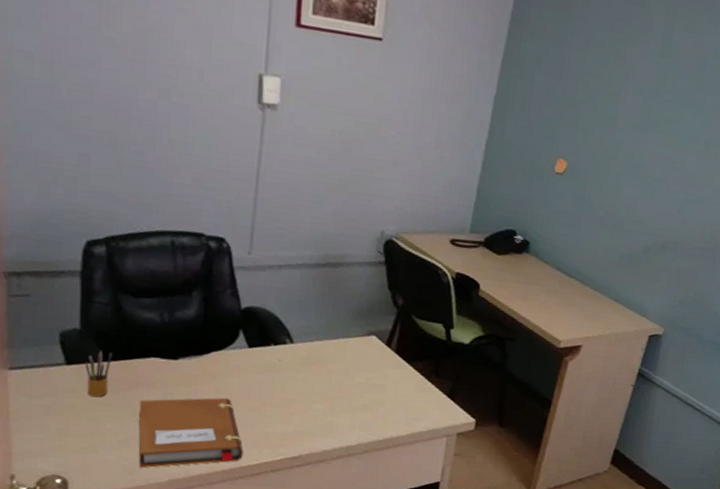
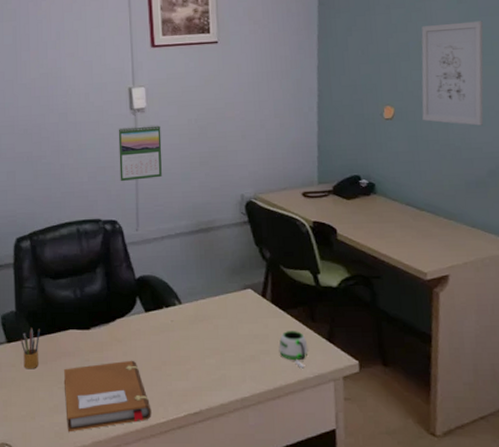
calendar: none [234,124,295,195] -> present [118,124,162,182]
mug: none [395,383,427,422] -> present [278,331,308,369]
wall art: none [593,75,679,198] -> present [421,21,484,126]

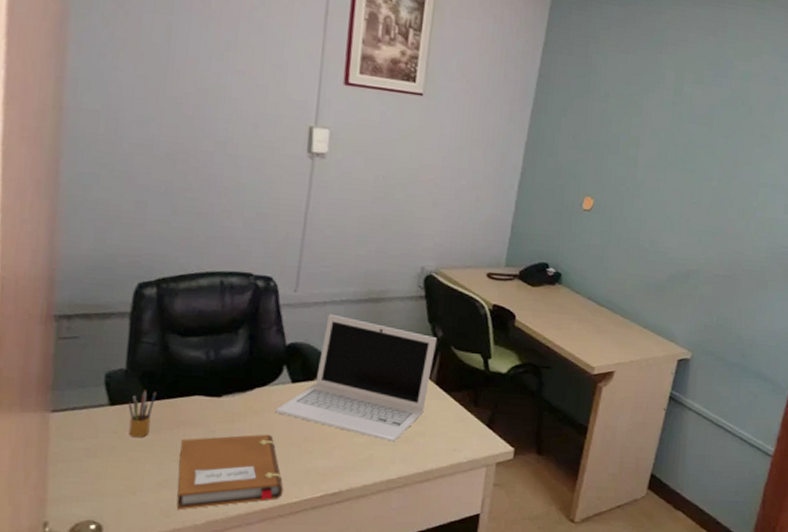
calendar: present [118,124,162,182] -> none [283,171,342,236]
laptop: none [135,247,266,361] -> present [275,314,436,442]
mug: present [278,331,308,369] -> none [435,414,466,453]
wall art: present [421,21,484,126] -> none [619,121,692,231]

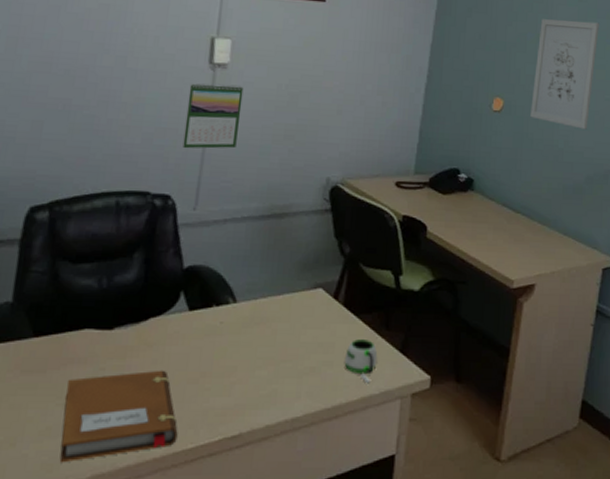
pencil box: present [128,390,156,438] -> none [11,324,43,380]
laptop: present [275,314,436,442] -> none [171,232,344,374]
calendar: none [283,171,342,236] -> present [183,83,244,149]
mug: none [435,414,466,453] -> present [344,339,378,384]
wall art: none [619,121,692,231] -> present [530,19,599,129]

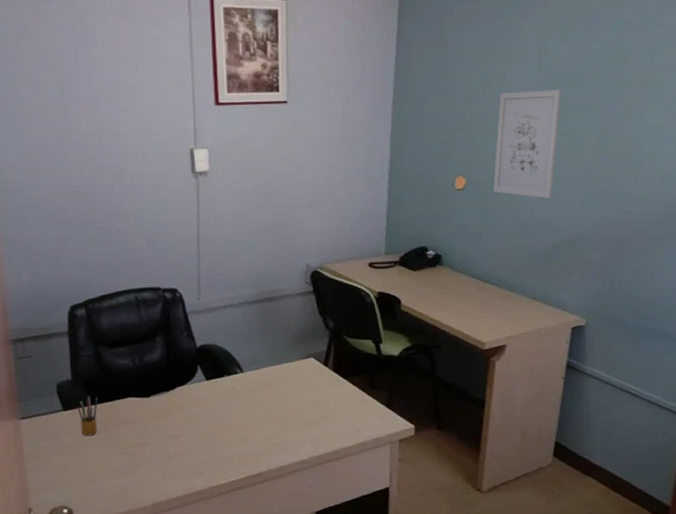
pencil box: none [11,324,43,380] -> present [78,396,98,436]
notebook: present [59,370,178,463] -> none [123,426,212,495]
calendar: present [183,83,244,149] -> none [179,189,226,249]
mug: present [344,339,378,384] -> none [338,398,367,433]

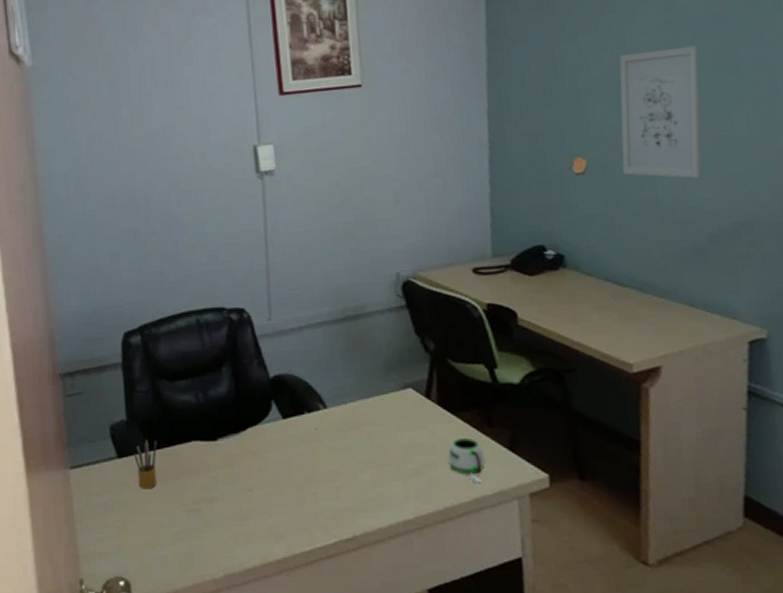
mug: none [338,398,367,433] -> present [448,438,485,485]

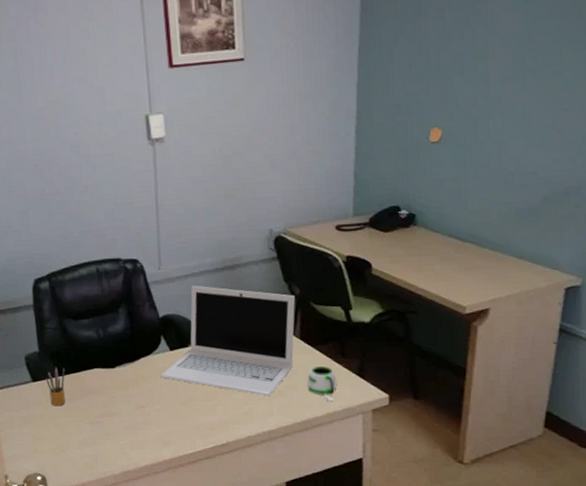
laptop: none [271,339,431,477] -> present [160,285,295,396]
wall art: present [619,45,702,179] -> none [473,23,553,148]

